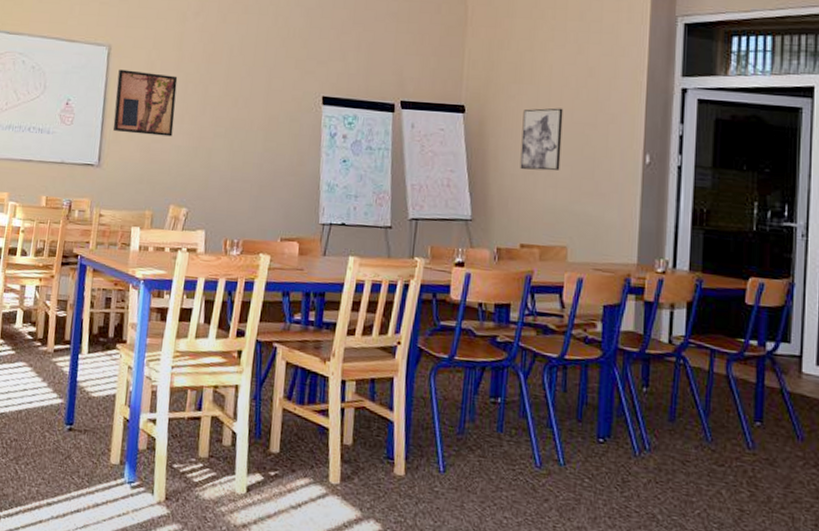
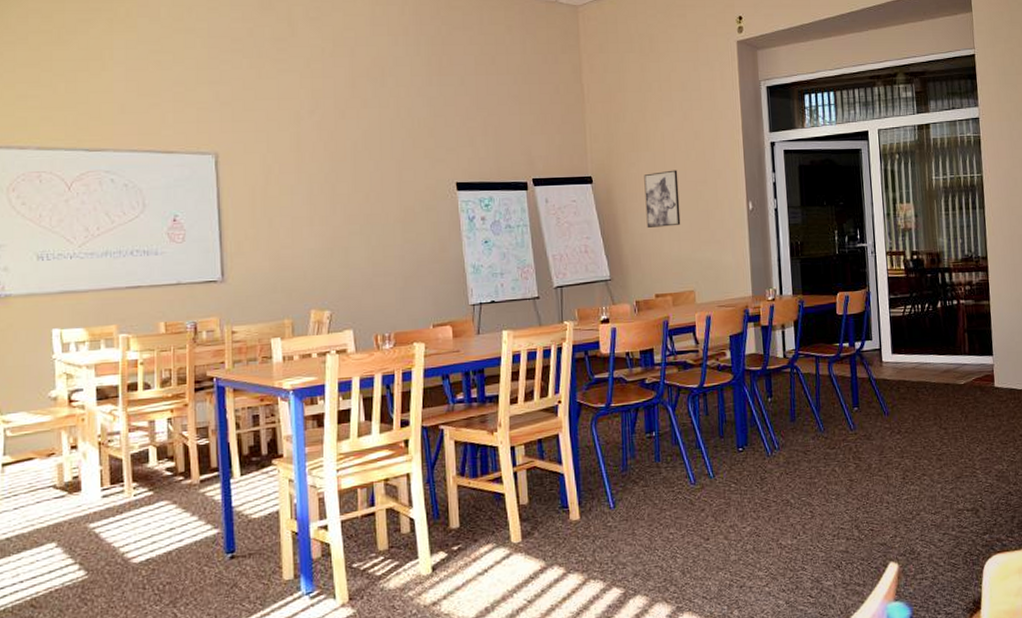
wall art: present [112,69,178,137] -> none [231,177,303,243]

